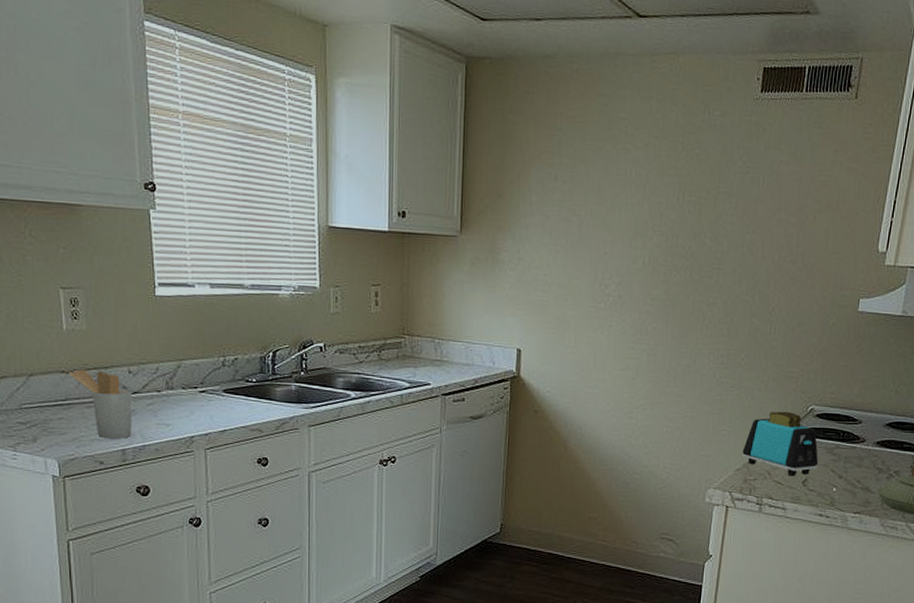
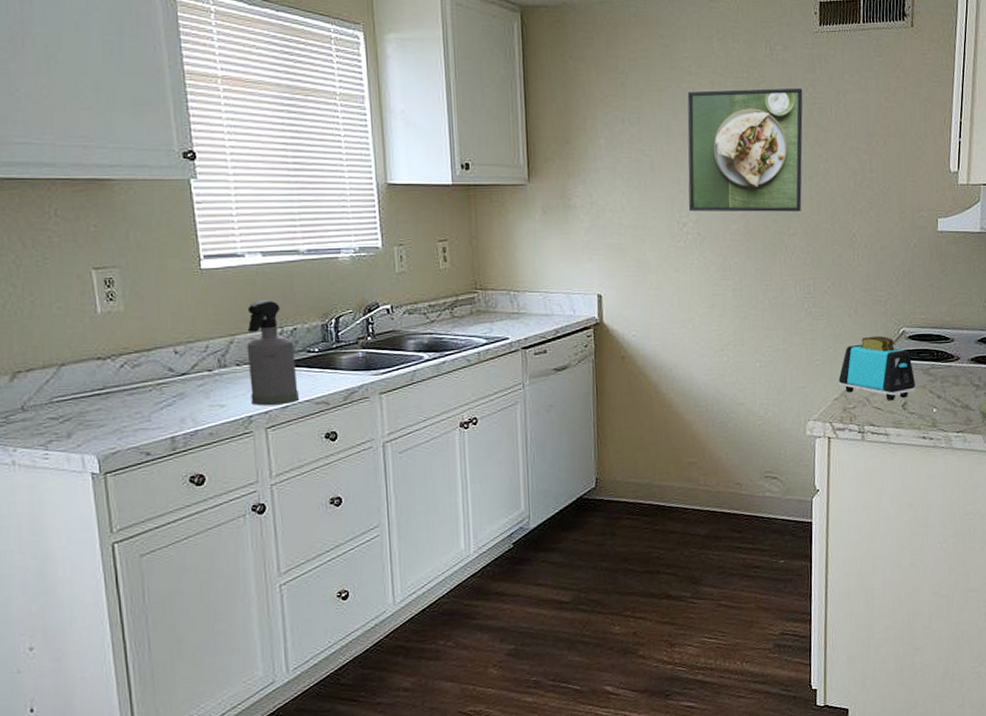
utensil holder: present [69,369,133,439] -> none [107,354,182,426]
spray bottle: none [192,329,236,429] -> present [246,300,299,406]
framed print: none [612,153,737,282] -> present [687,88,803,212]

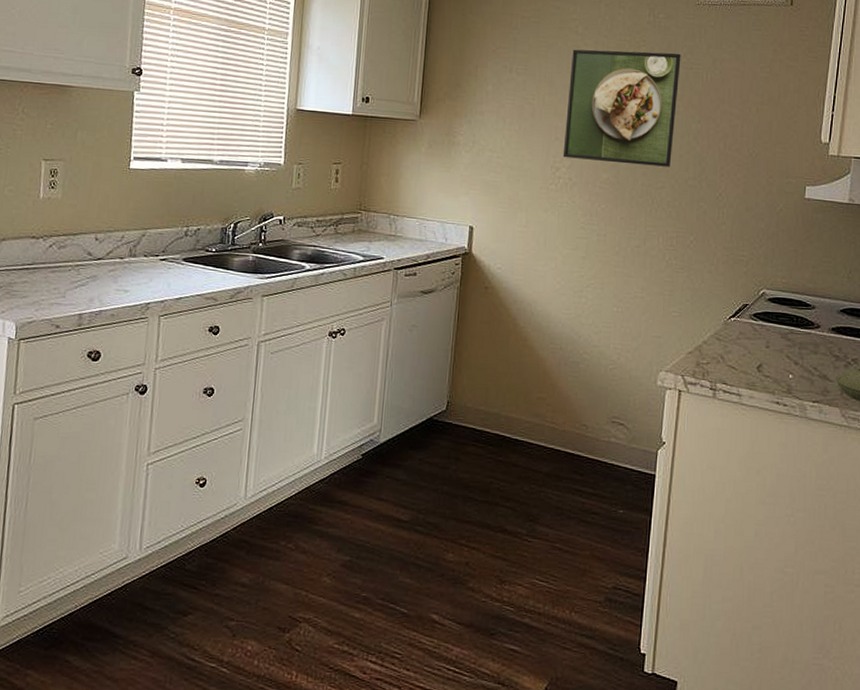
spray bottle: present [246,300,299,406] -> none [151,200,196,297]
toaster: present [838,335,916,401] -> none [694,294,773,361]

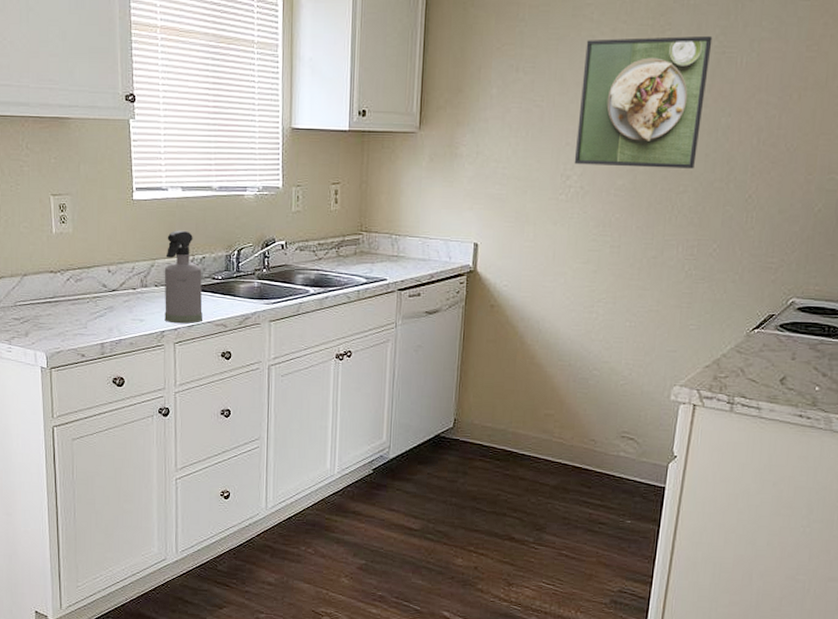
spray bottle: none [151,200,196,297] -> present [164,230,203,324]

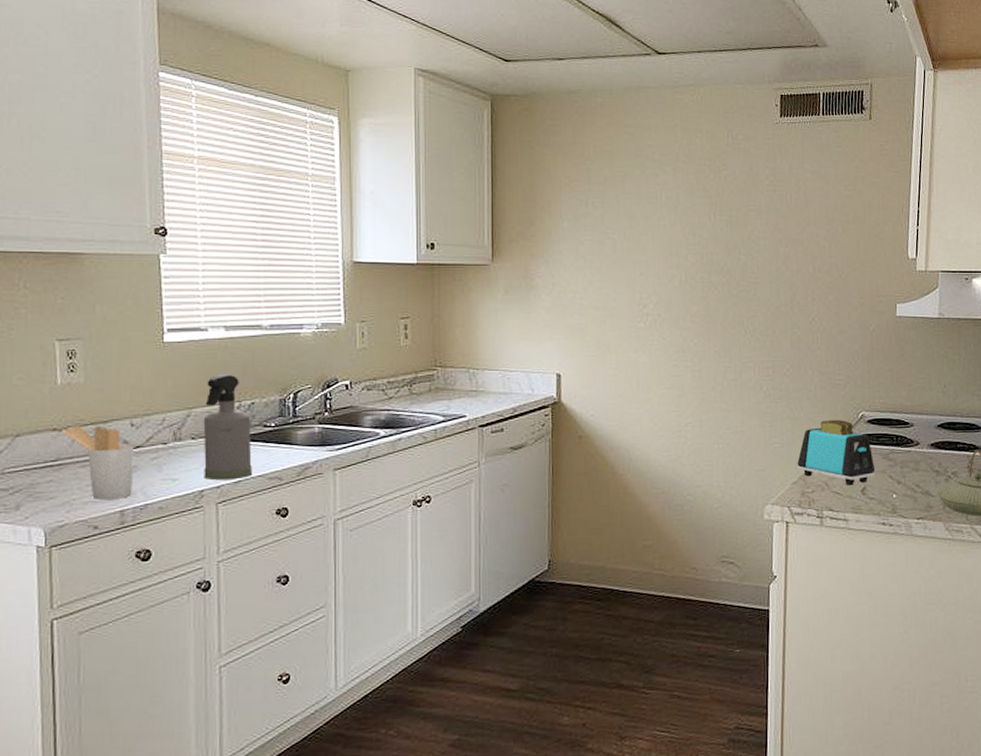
utensil holder: none [57,269,111,333] -> present [62,426,135,499]
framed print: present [574,35,713,169] -> none [649,175,764,295]
toaster: none [712,304,800,374] -> present [797,419,876,486]

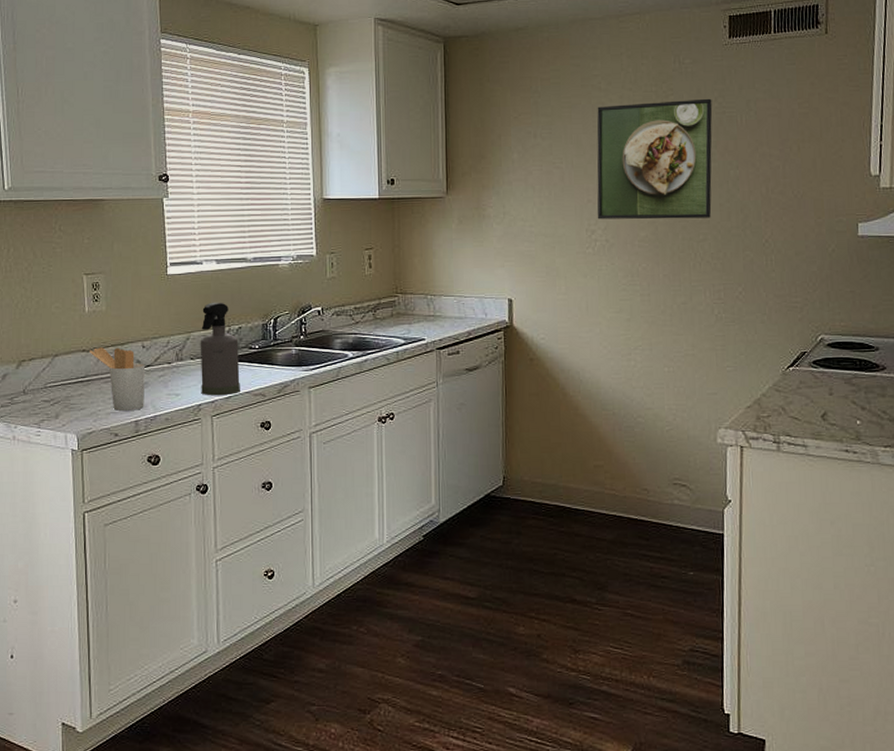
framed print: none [649,175,764,295] -> present [597,98,713,220]
toaster: present [797,419,876,486] -> none [751,343,837,411]

